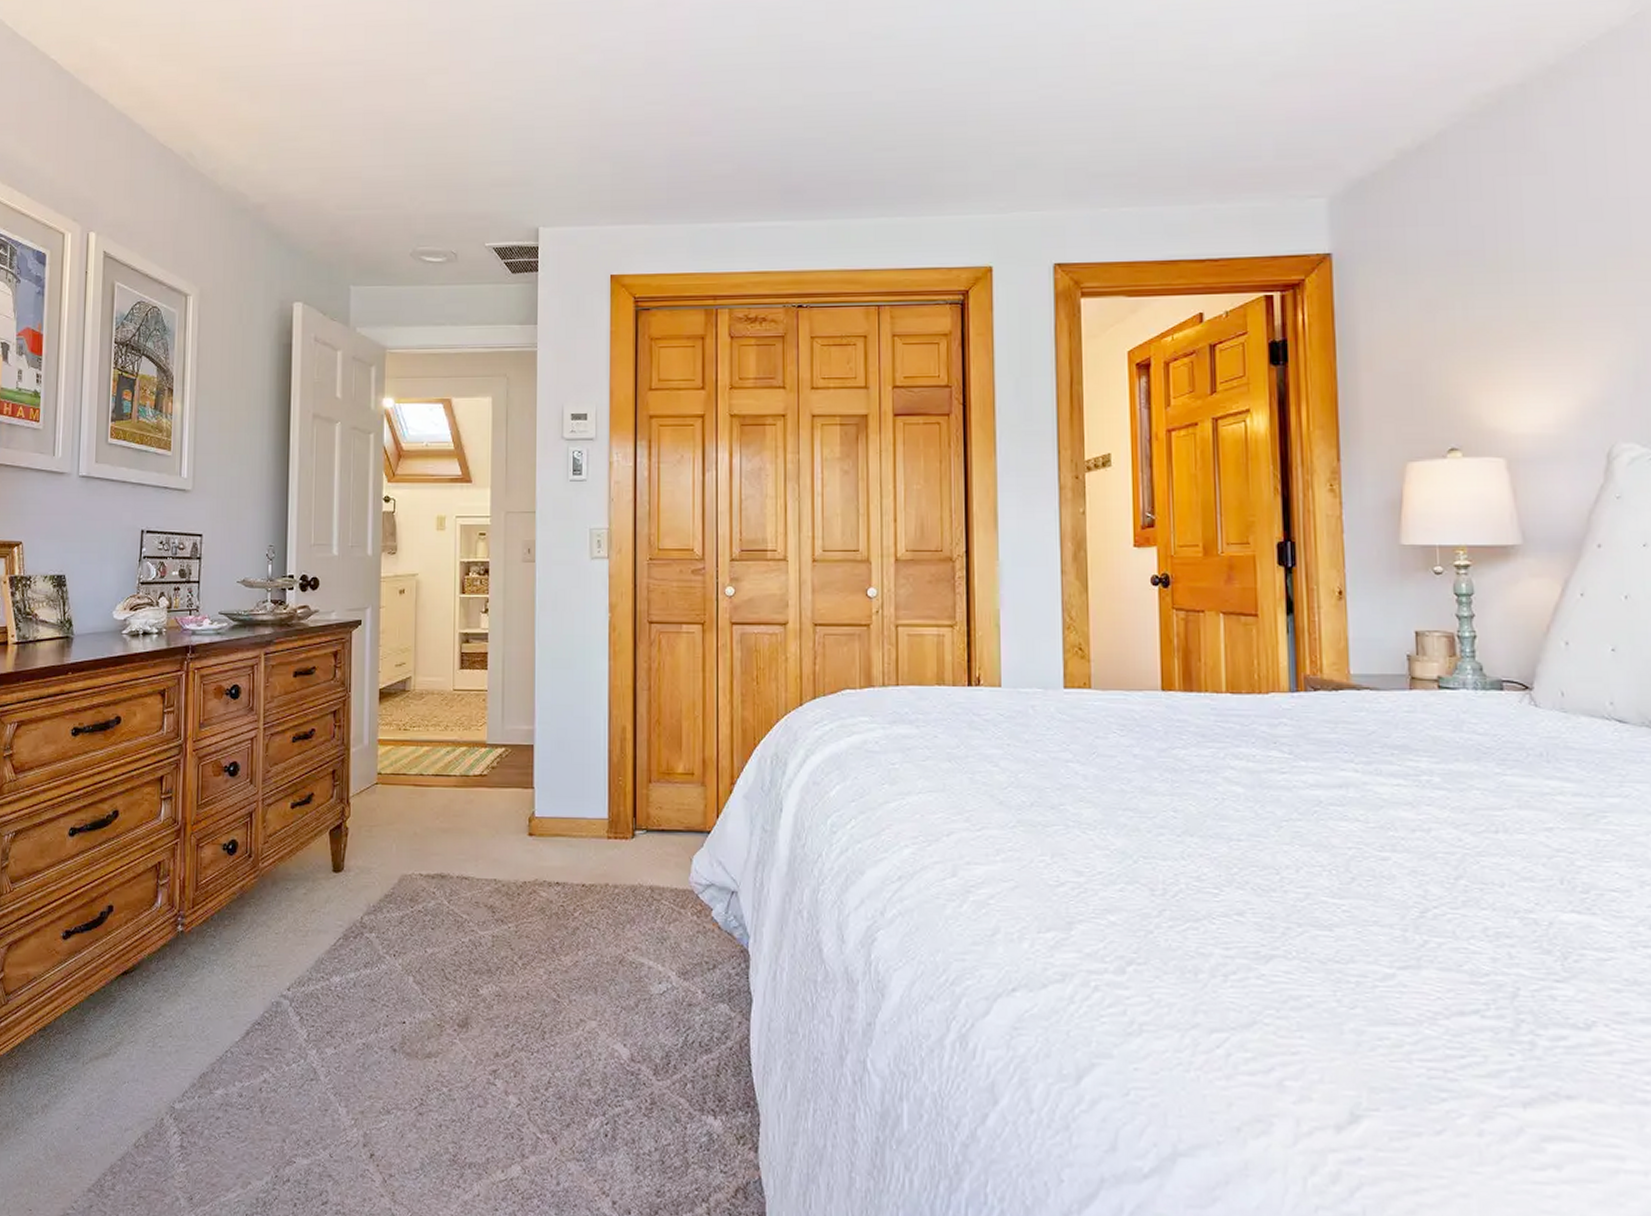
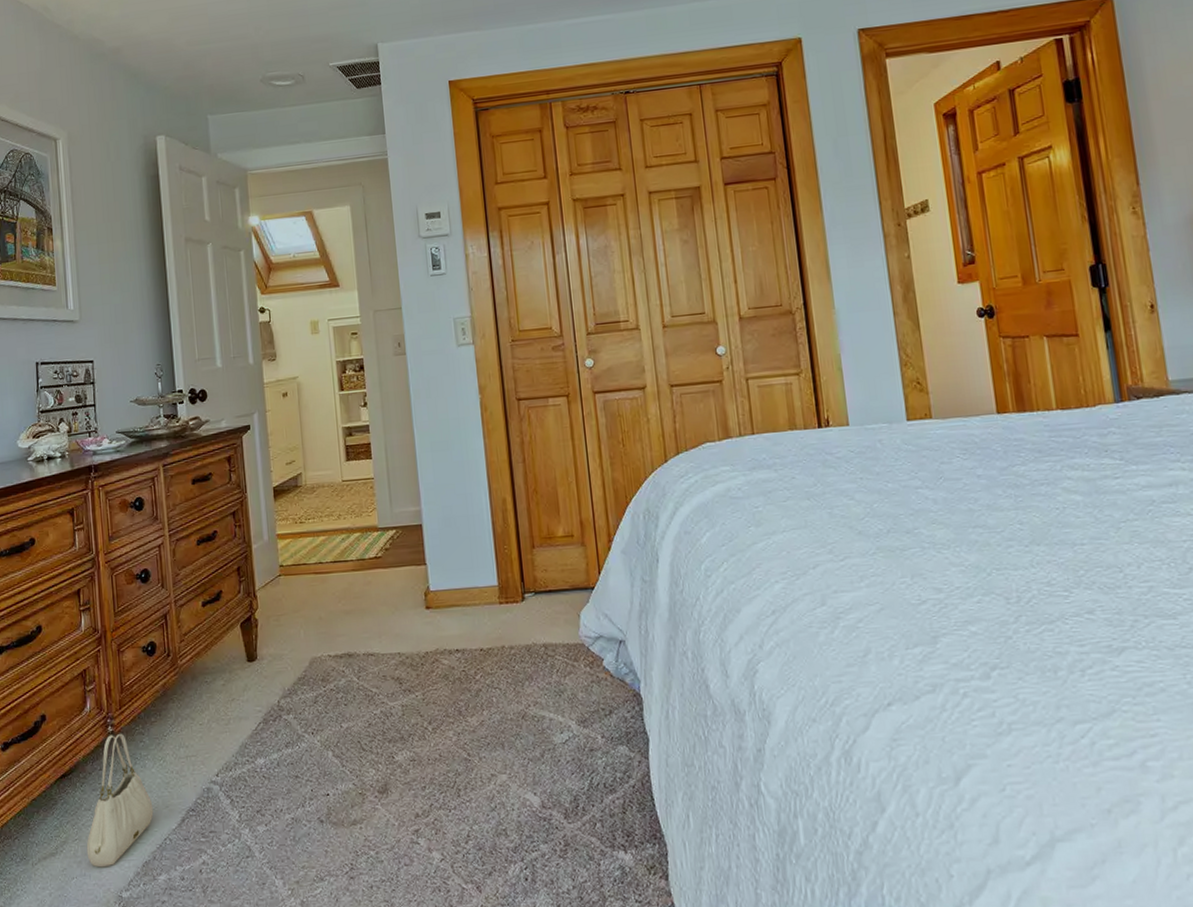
handbag: none [142,933,217,1075] -> present [86,733,154,868]

